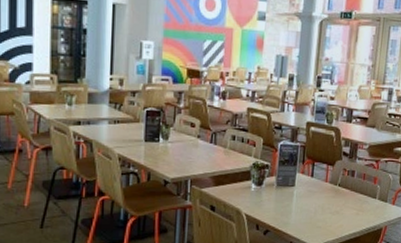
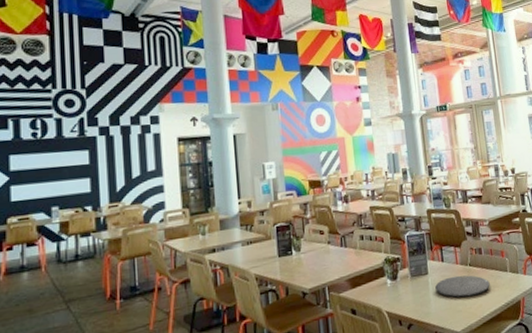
plate: none [299,193,356,216] -> present [435,275,490,298]

